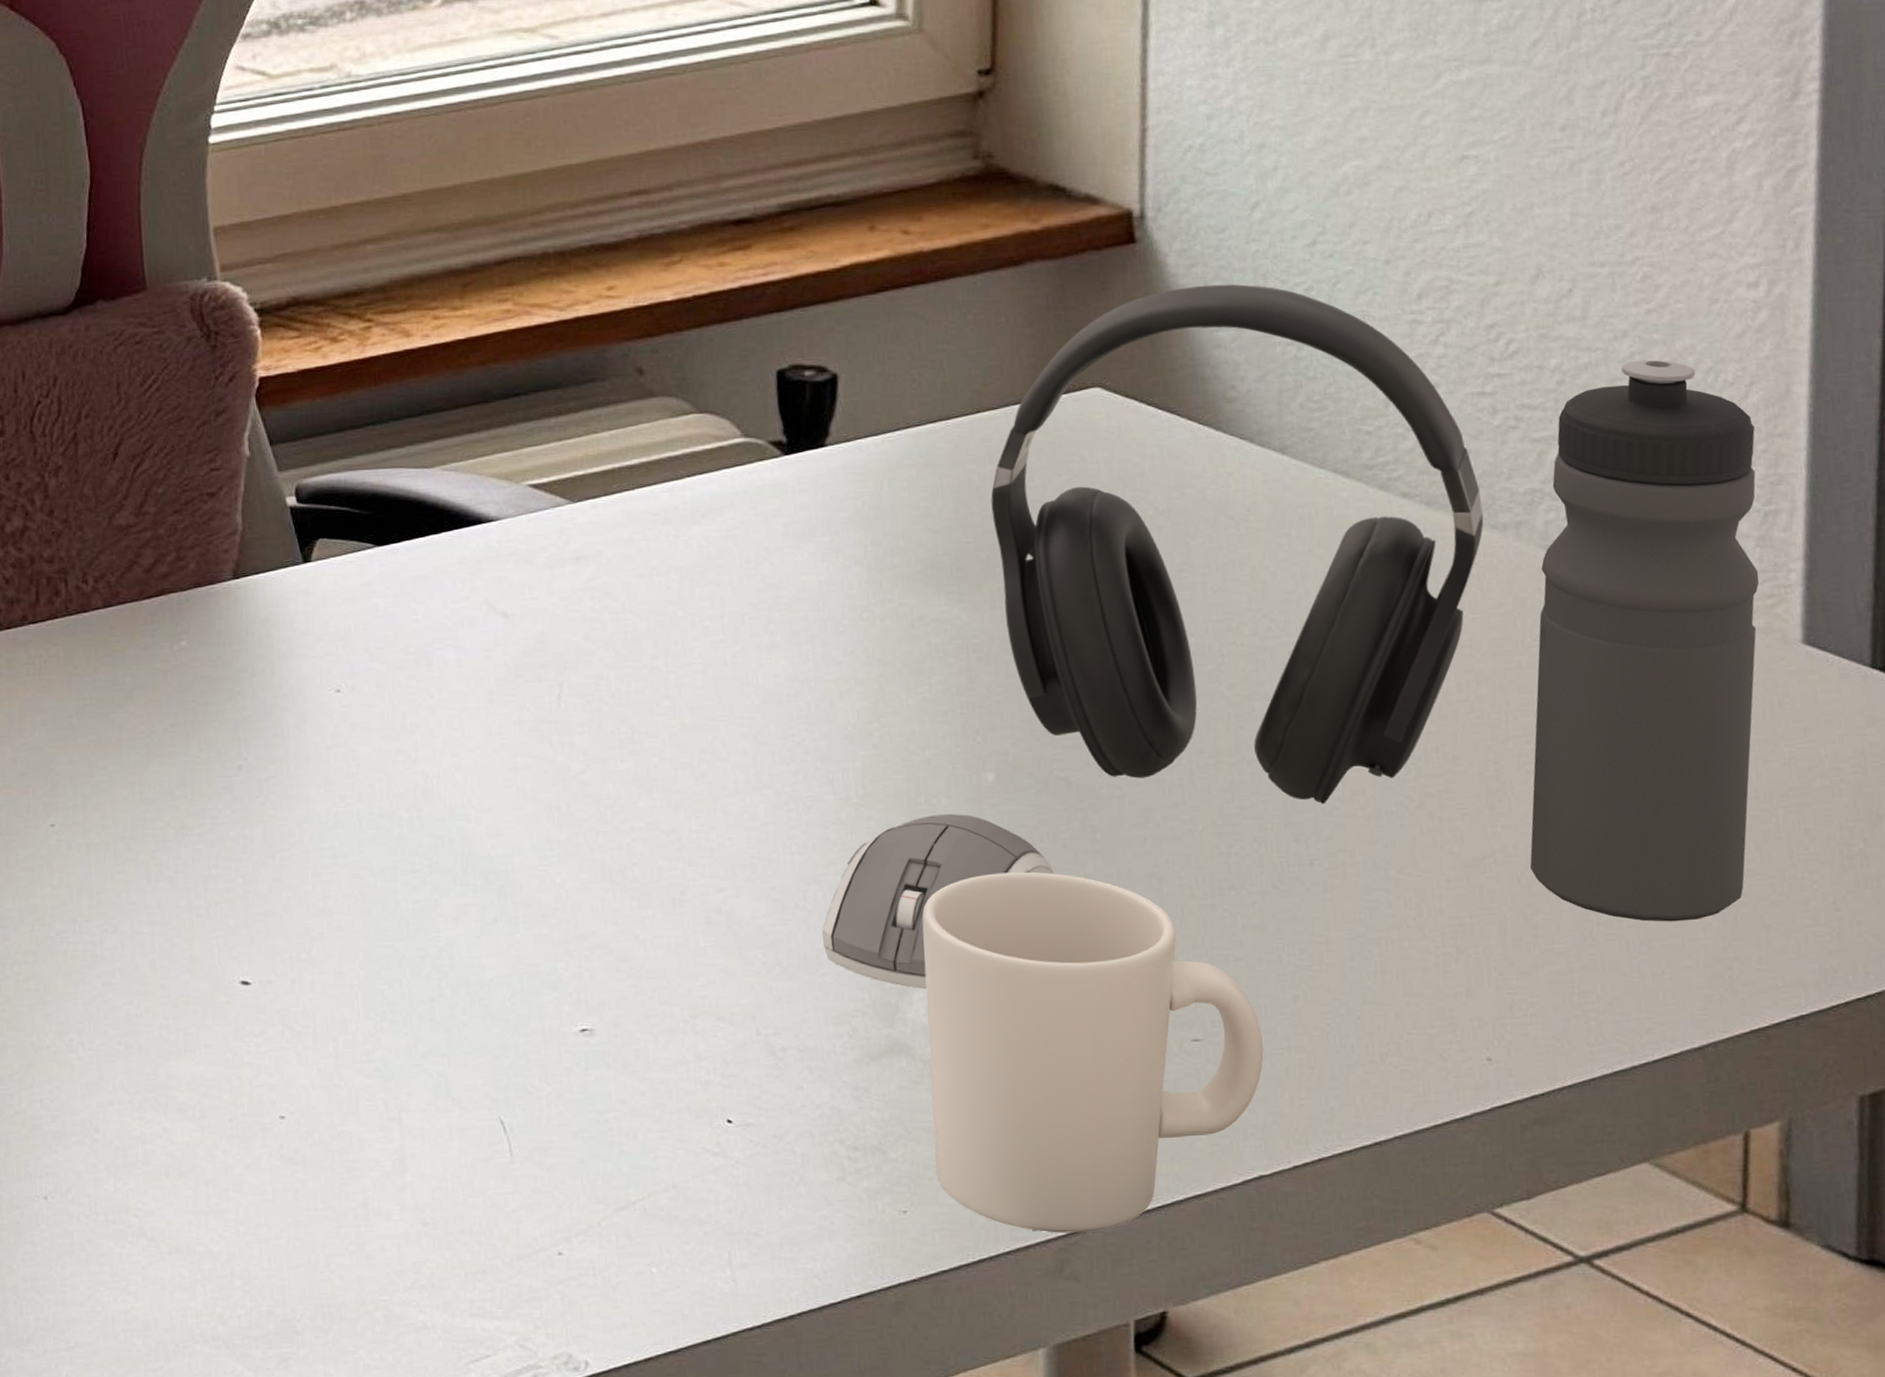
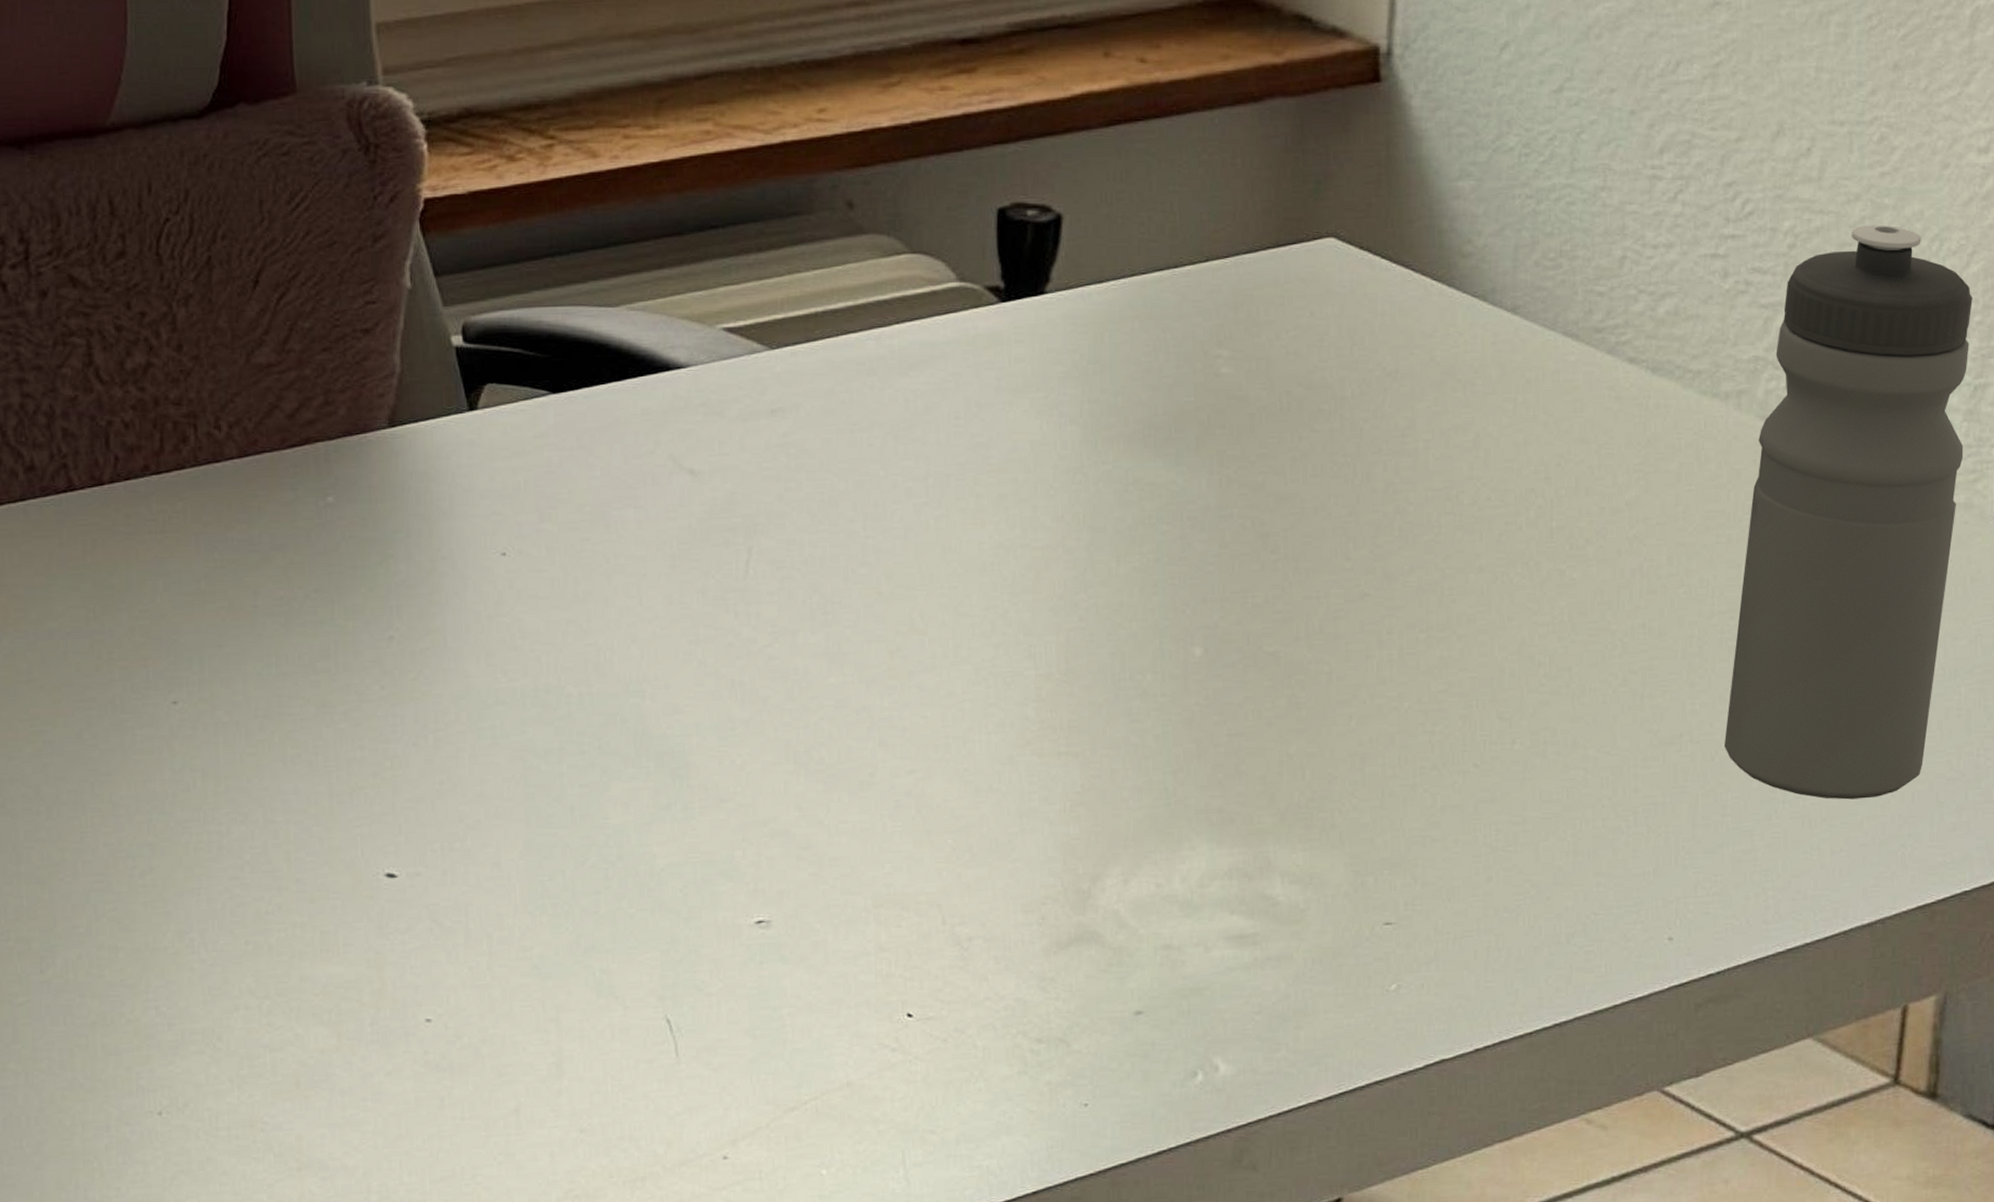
computer mouse: present [822,813,1055,990] -> none [1016,690,1258,875]
mug: present [922,871,1264,1233] -> none [1119,751,1454,1123]
headphones: present [990,284,1484,805] -> none [1215,130,1707,681]

